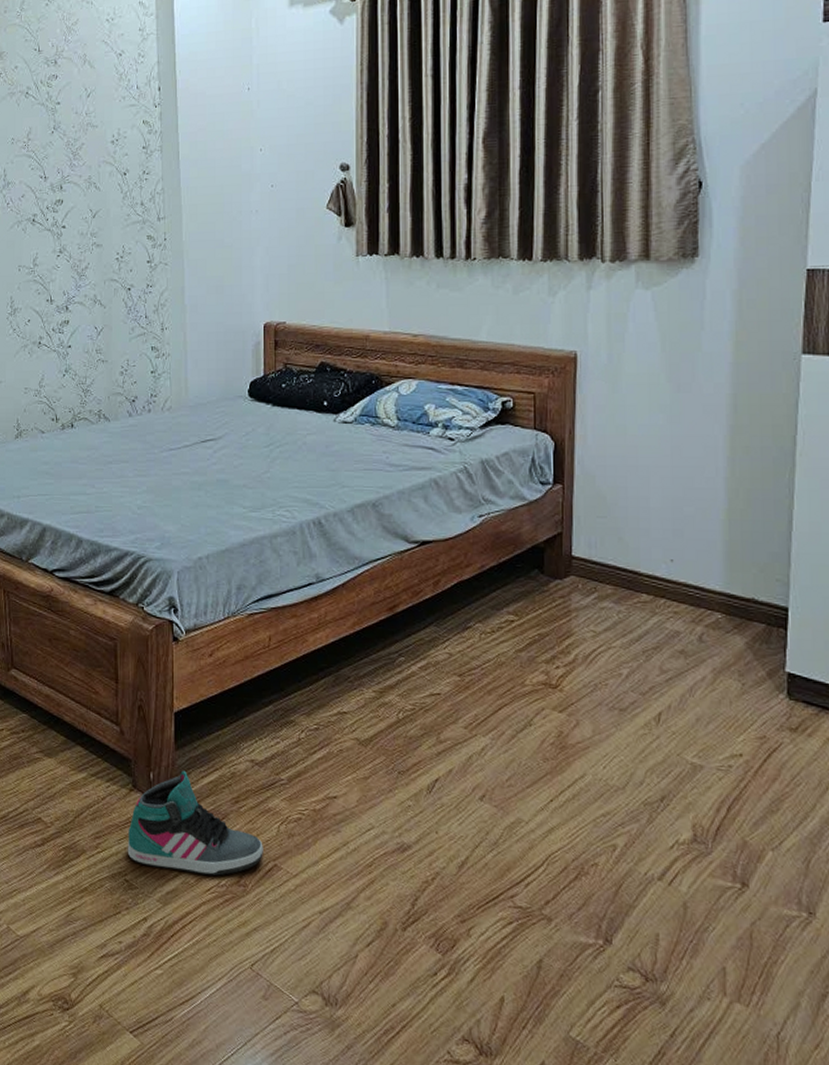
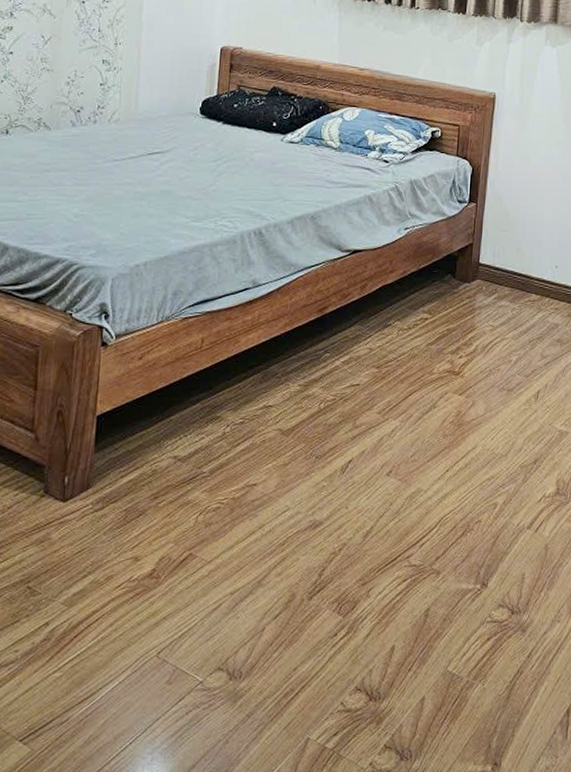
sneaker: present [127,770,263,876] -> none [32,472,180,571]

